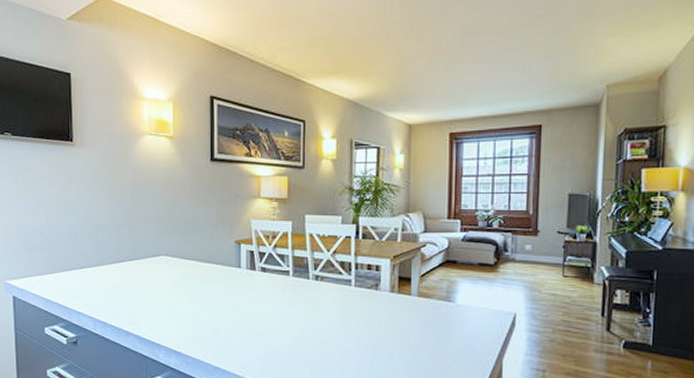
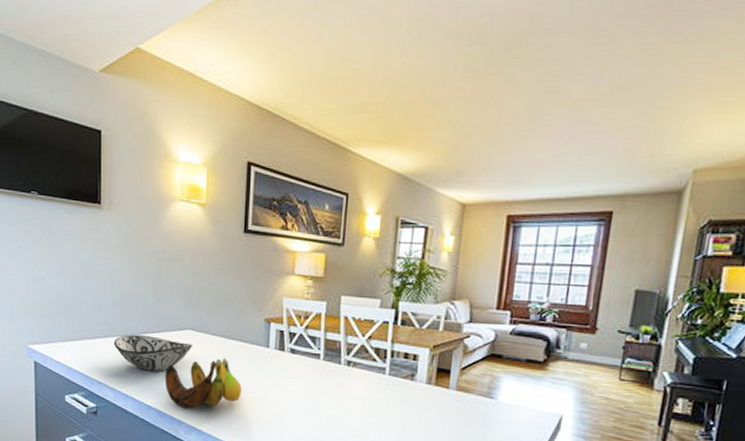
decorative bowl: none [90,264,168,298] -> present [113,334,193,372]
banana: none [142,280,217,333] -> present [165,357,242,410]

